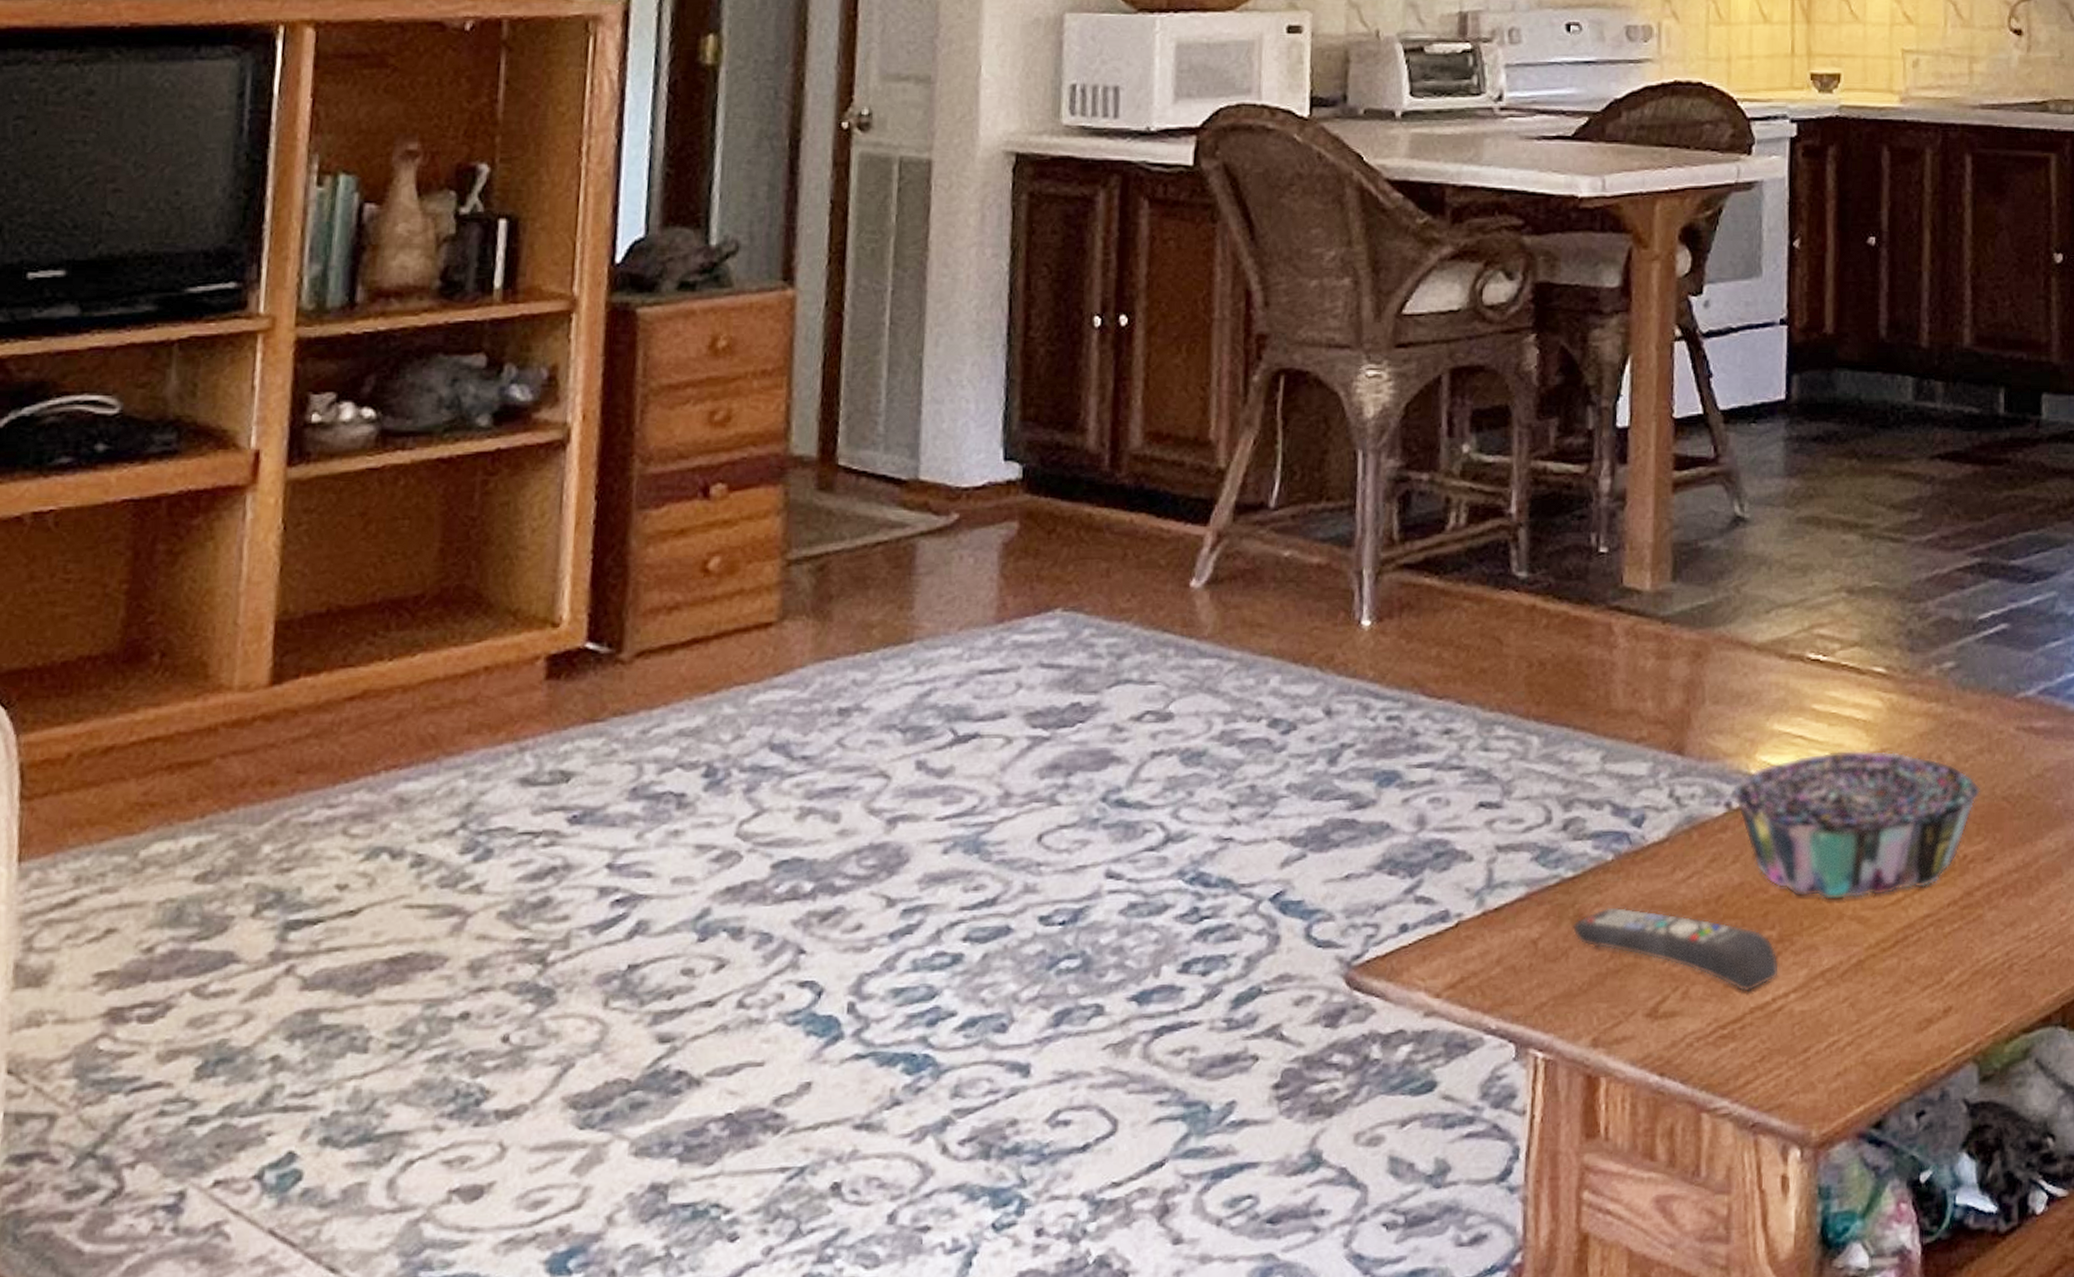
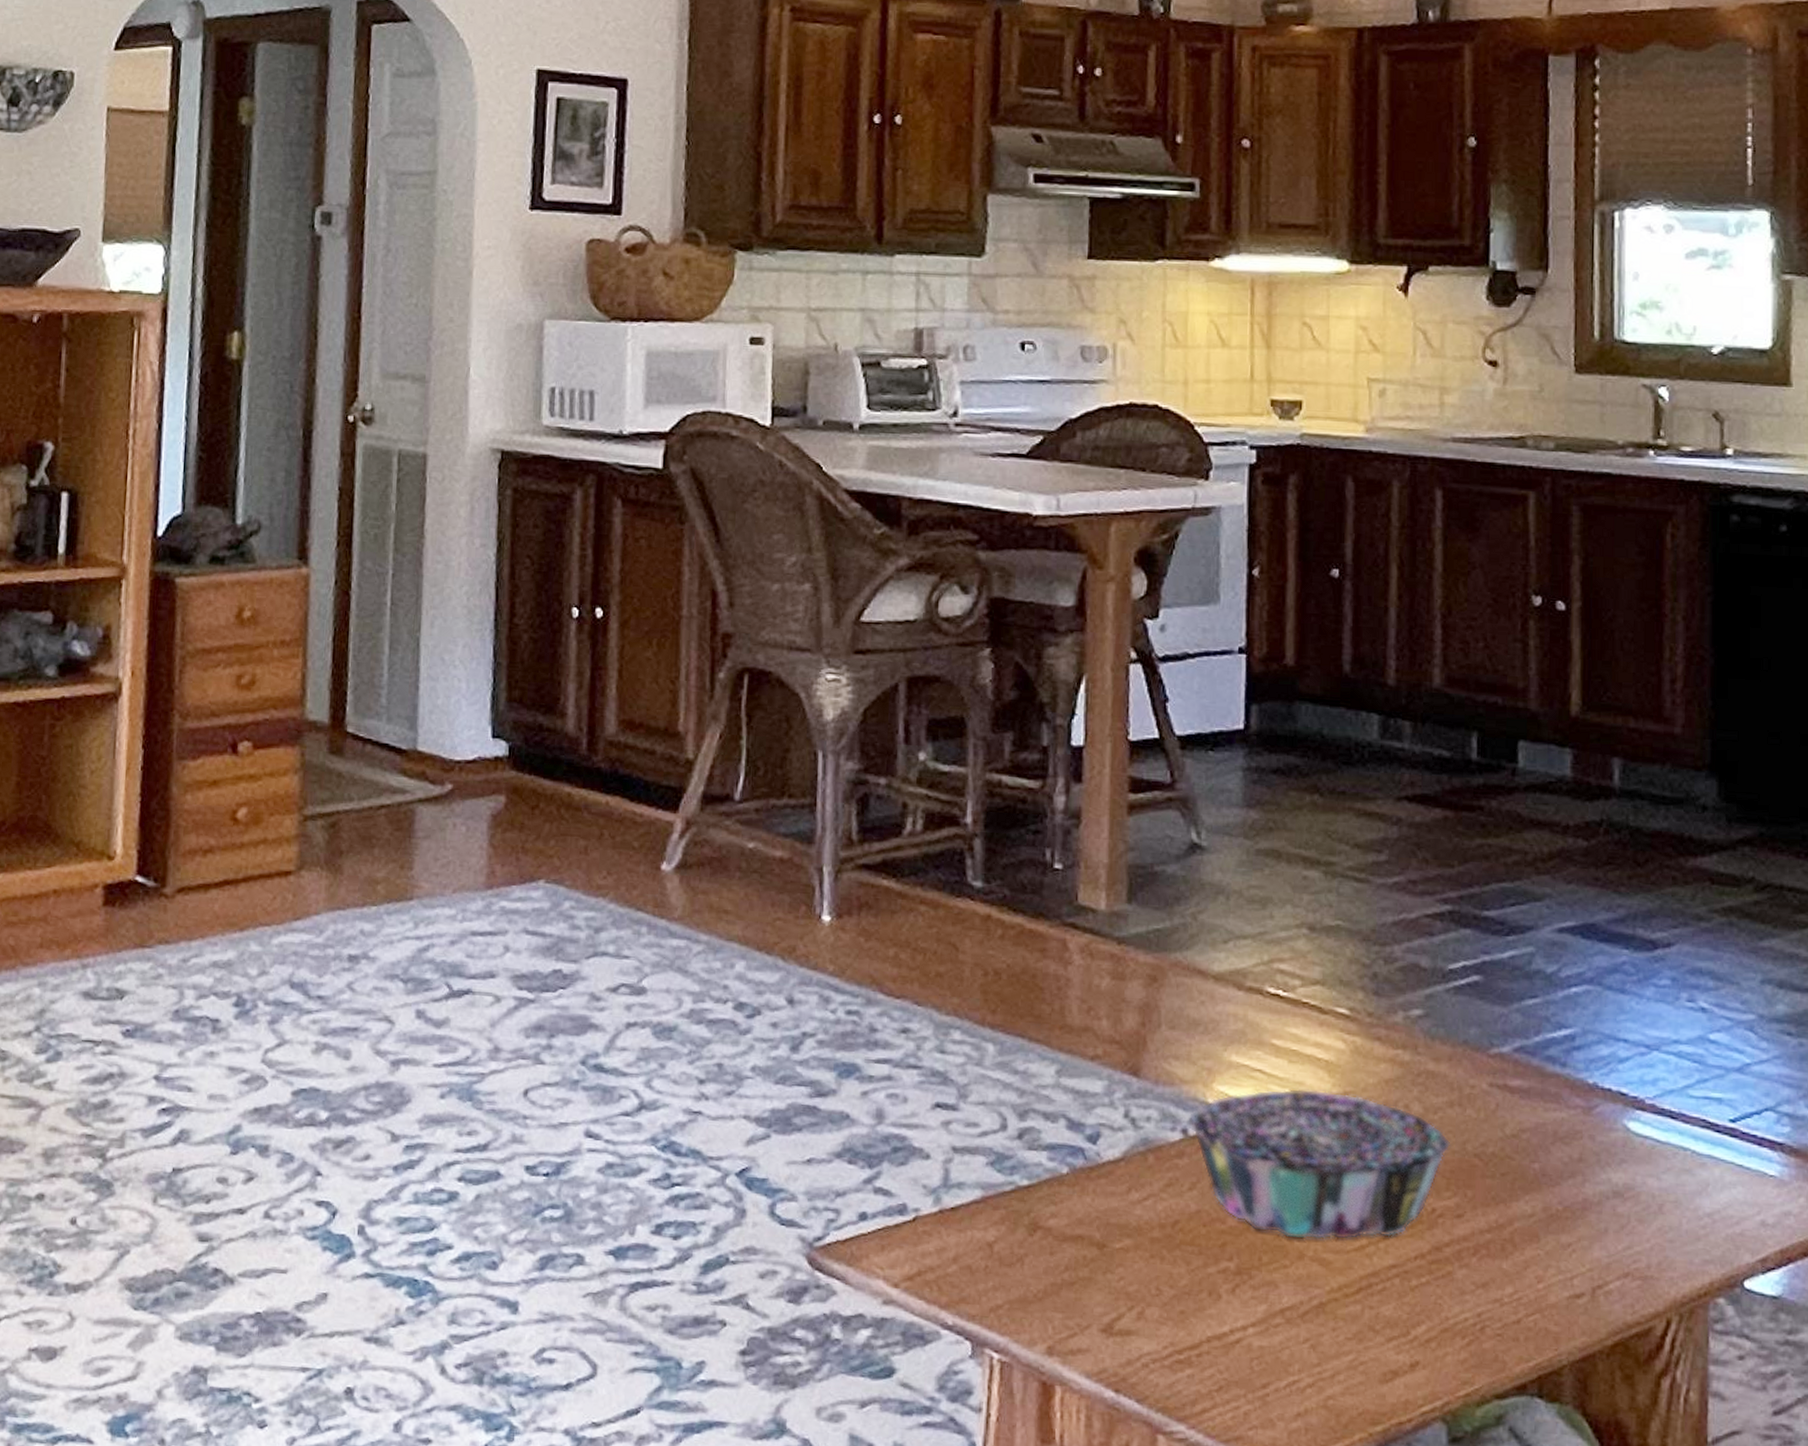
remote control: present [1572,905,1780,992] -> none [1027,1218,1238,1320]

